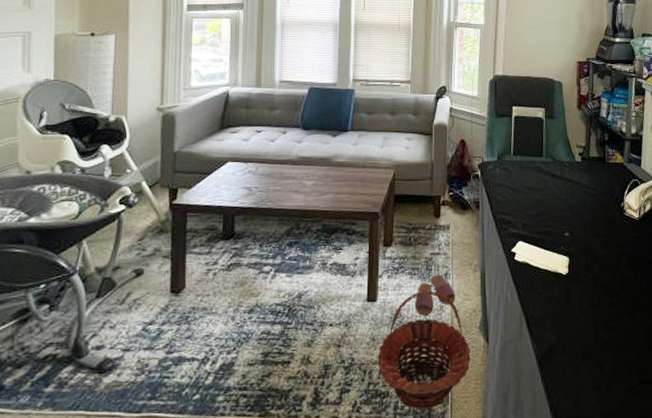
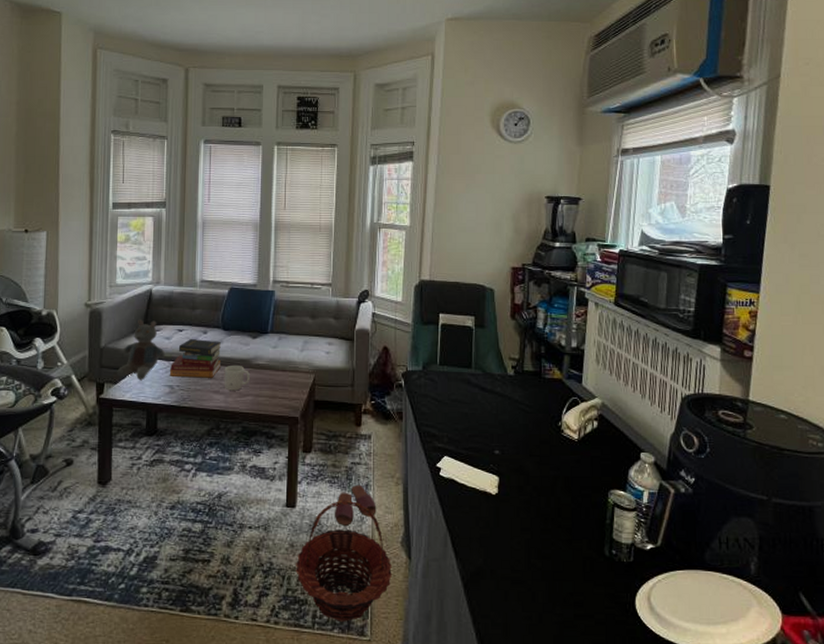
stuffed animal: none [191,121,244,183] -> present [117,319,166,380]
books: none [247,139,300,179] -> present [169,339,221,378]
mug: none [304,163,330,190] -> present [224,364,250,391]

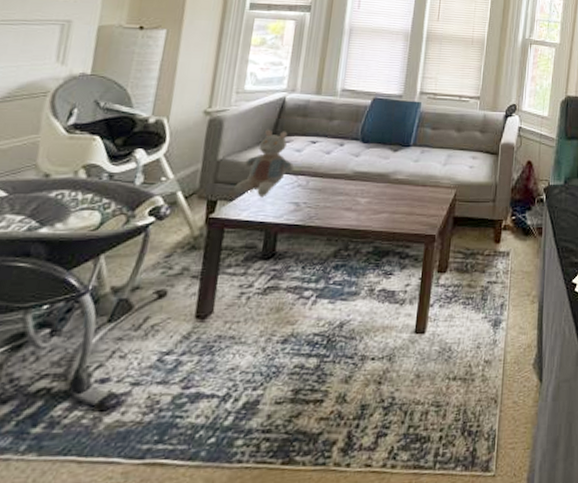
books: present [169,339,221,378] -> none [296,152,358,194]
mug: present [224,364,250,391] -> none [357,179,387,208]
basket: present [296,500,392,623] -> none [420,322,522,459]
slippers: present [335,484,377,526] -> none [466,305,510,350]

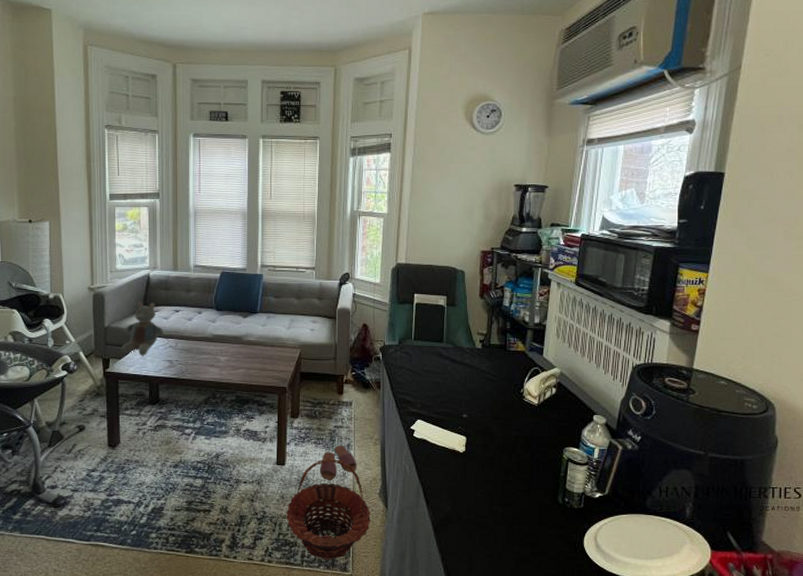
basket: none [420,322,522,459] -> present [286,458,371,561]
slippers: none [466,305,510,350] -> present [320,445,357,480]

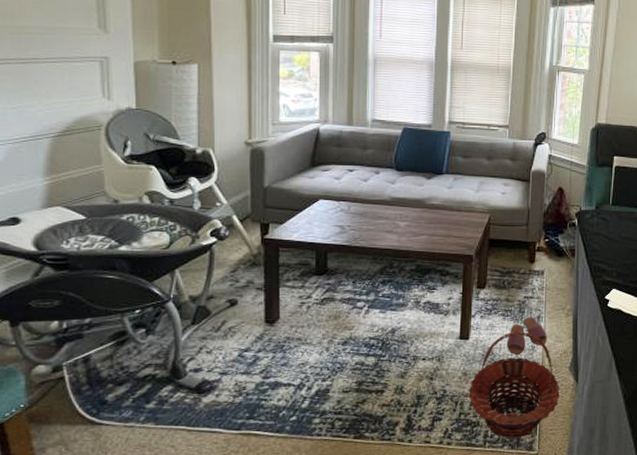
stuffed animal: present [121,301,165,355] -> none [283,158,336,220]

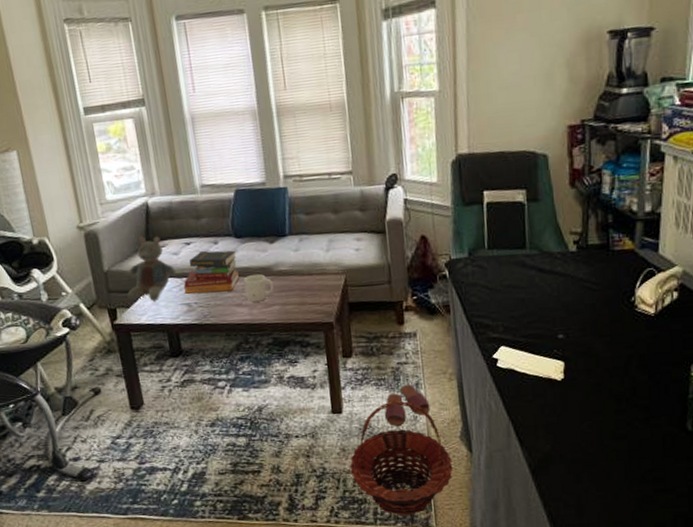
stuffed animal: none [283,158,336,220] -> present [127,236,177,301]
books: none [339,179,394,218] -> present [183,250,239,294]
mug: none [397,205,424,230] -> present [243,274,274,302]

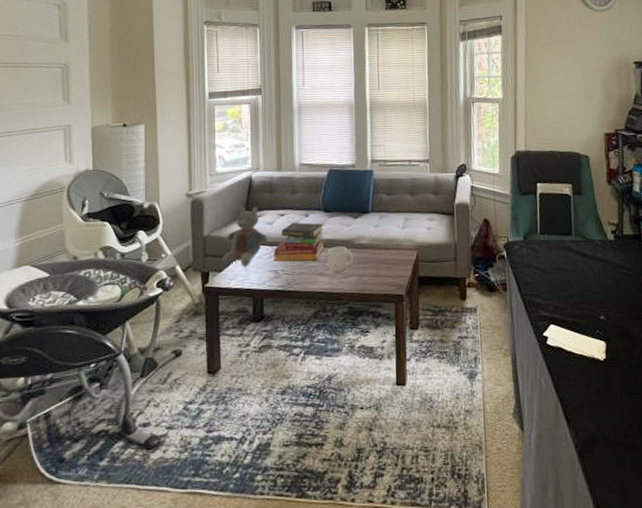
basket: present [350,400,453,517] -> none [409,374,506,499]
slippers: present [385,384,430,426] -> none [445,358,487,401]

